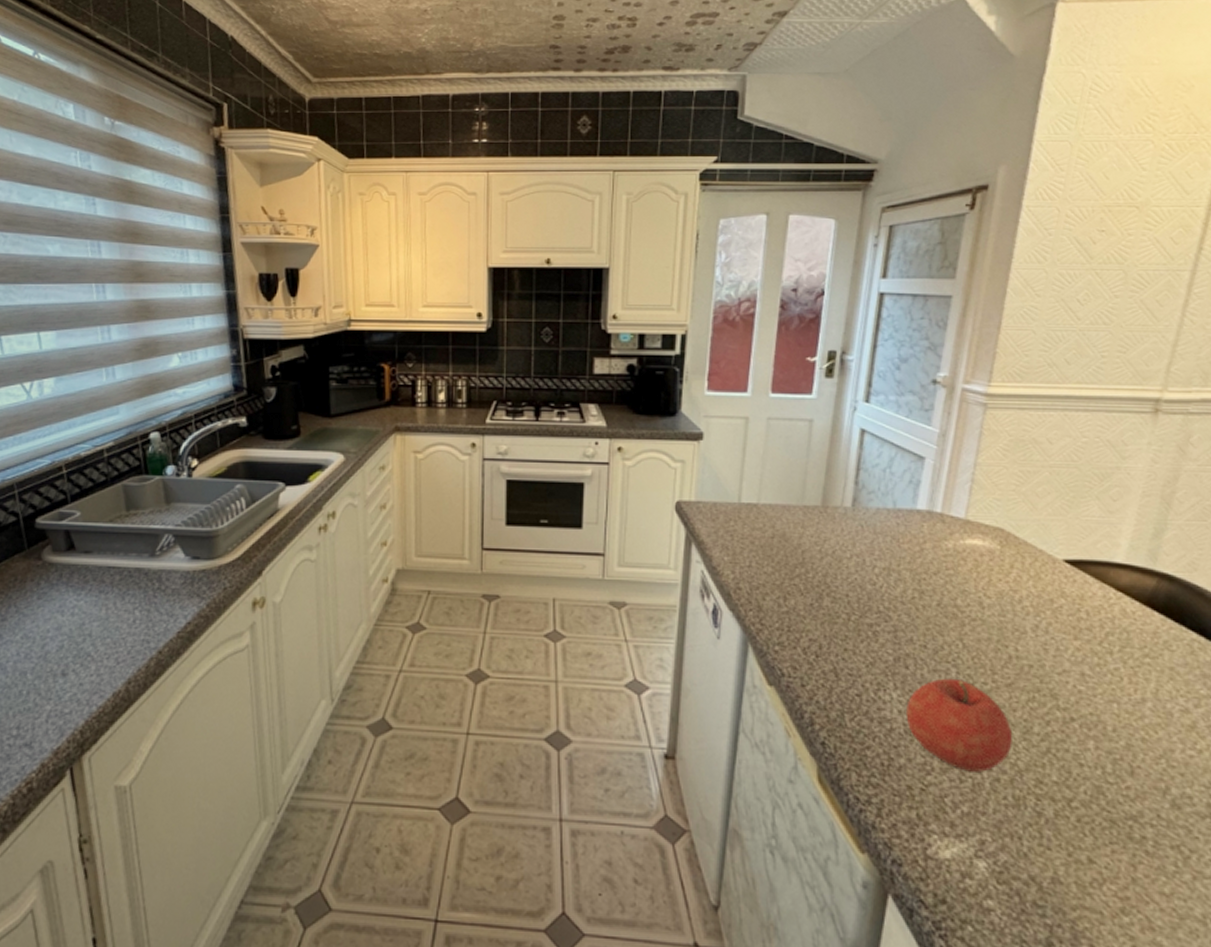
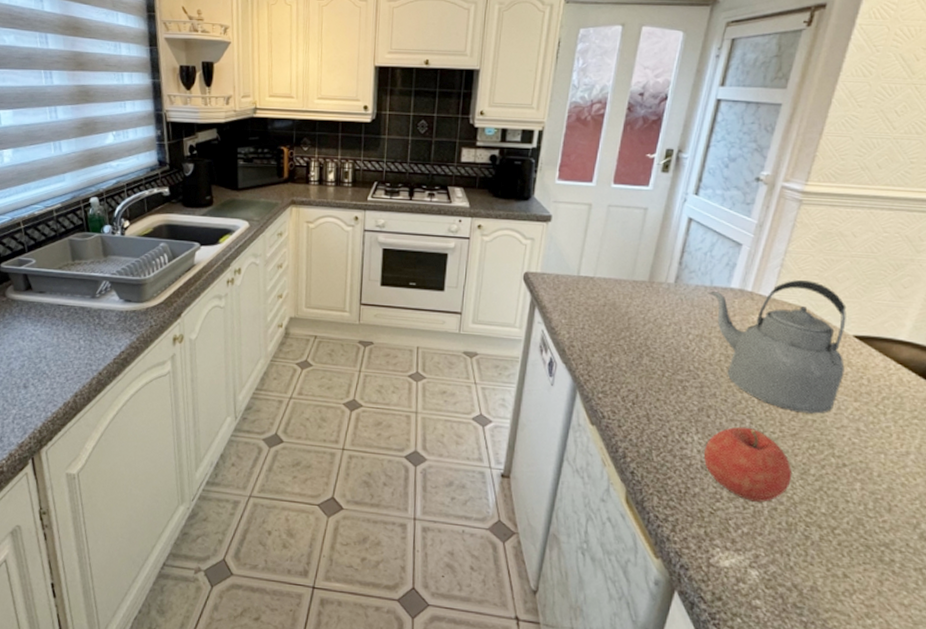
kettle: none [891,496,1059,658] -> present [707,279,847,414]

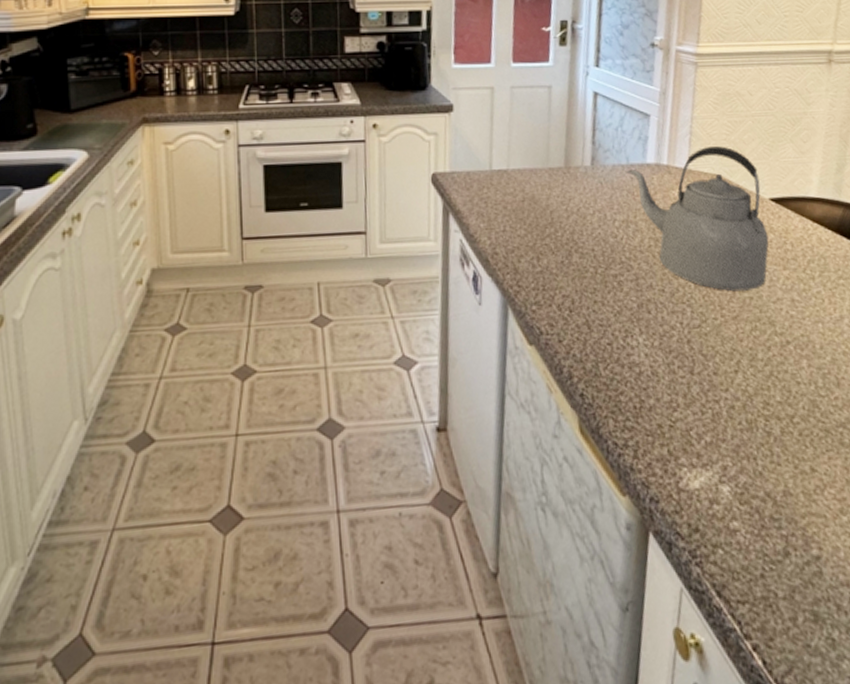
fruit: present [703,426,792,502] -> none [651,317,742,404]

